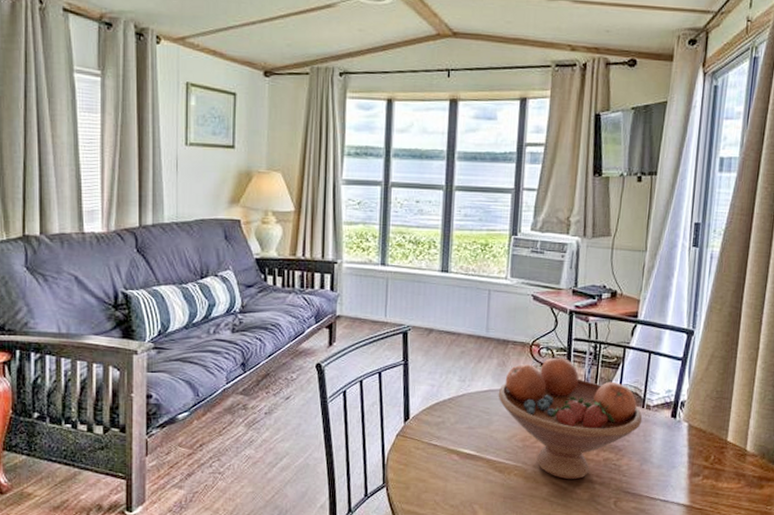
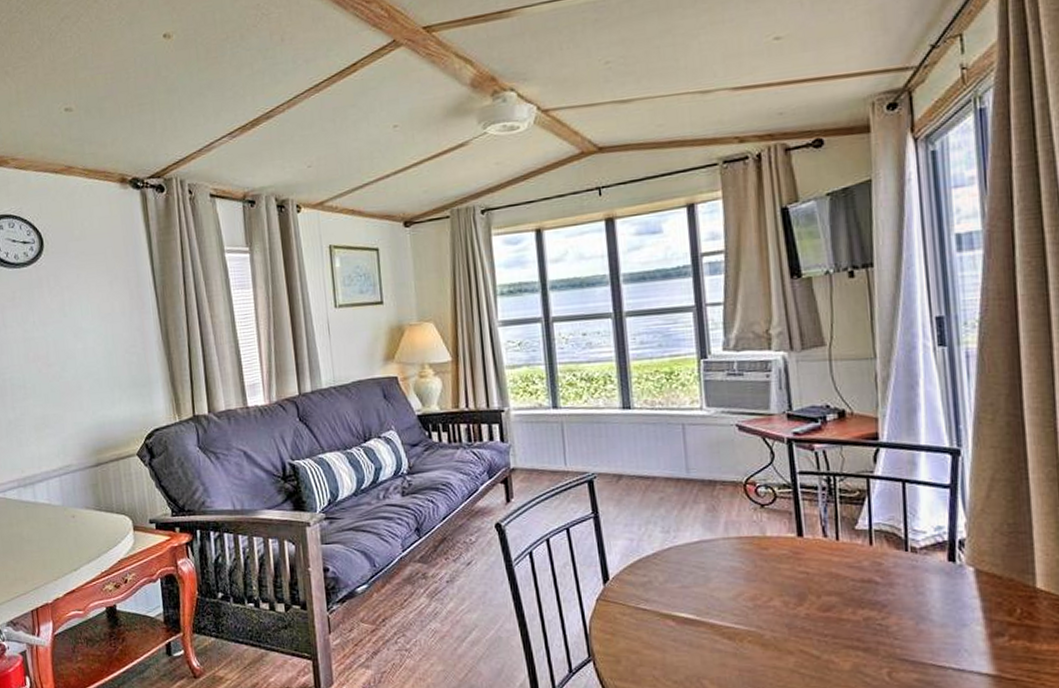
fruit bowl: present [498,357,643,480] -> none [712,495,909,646]

